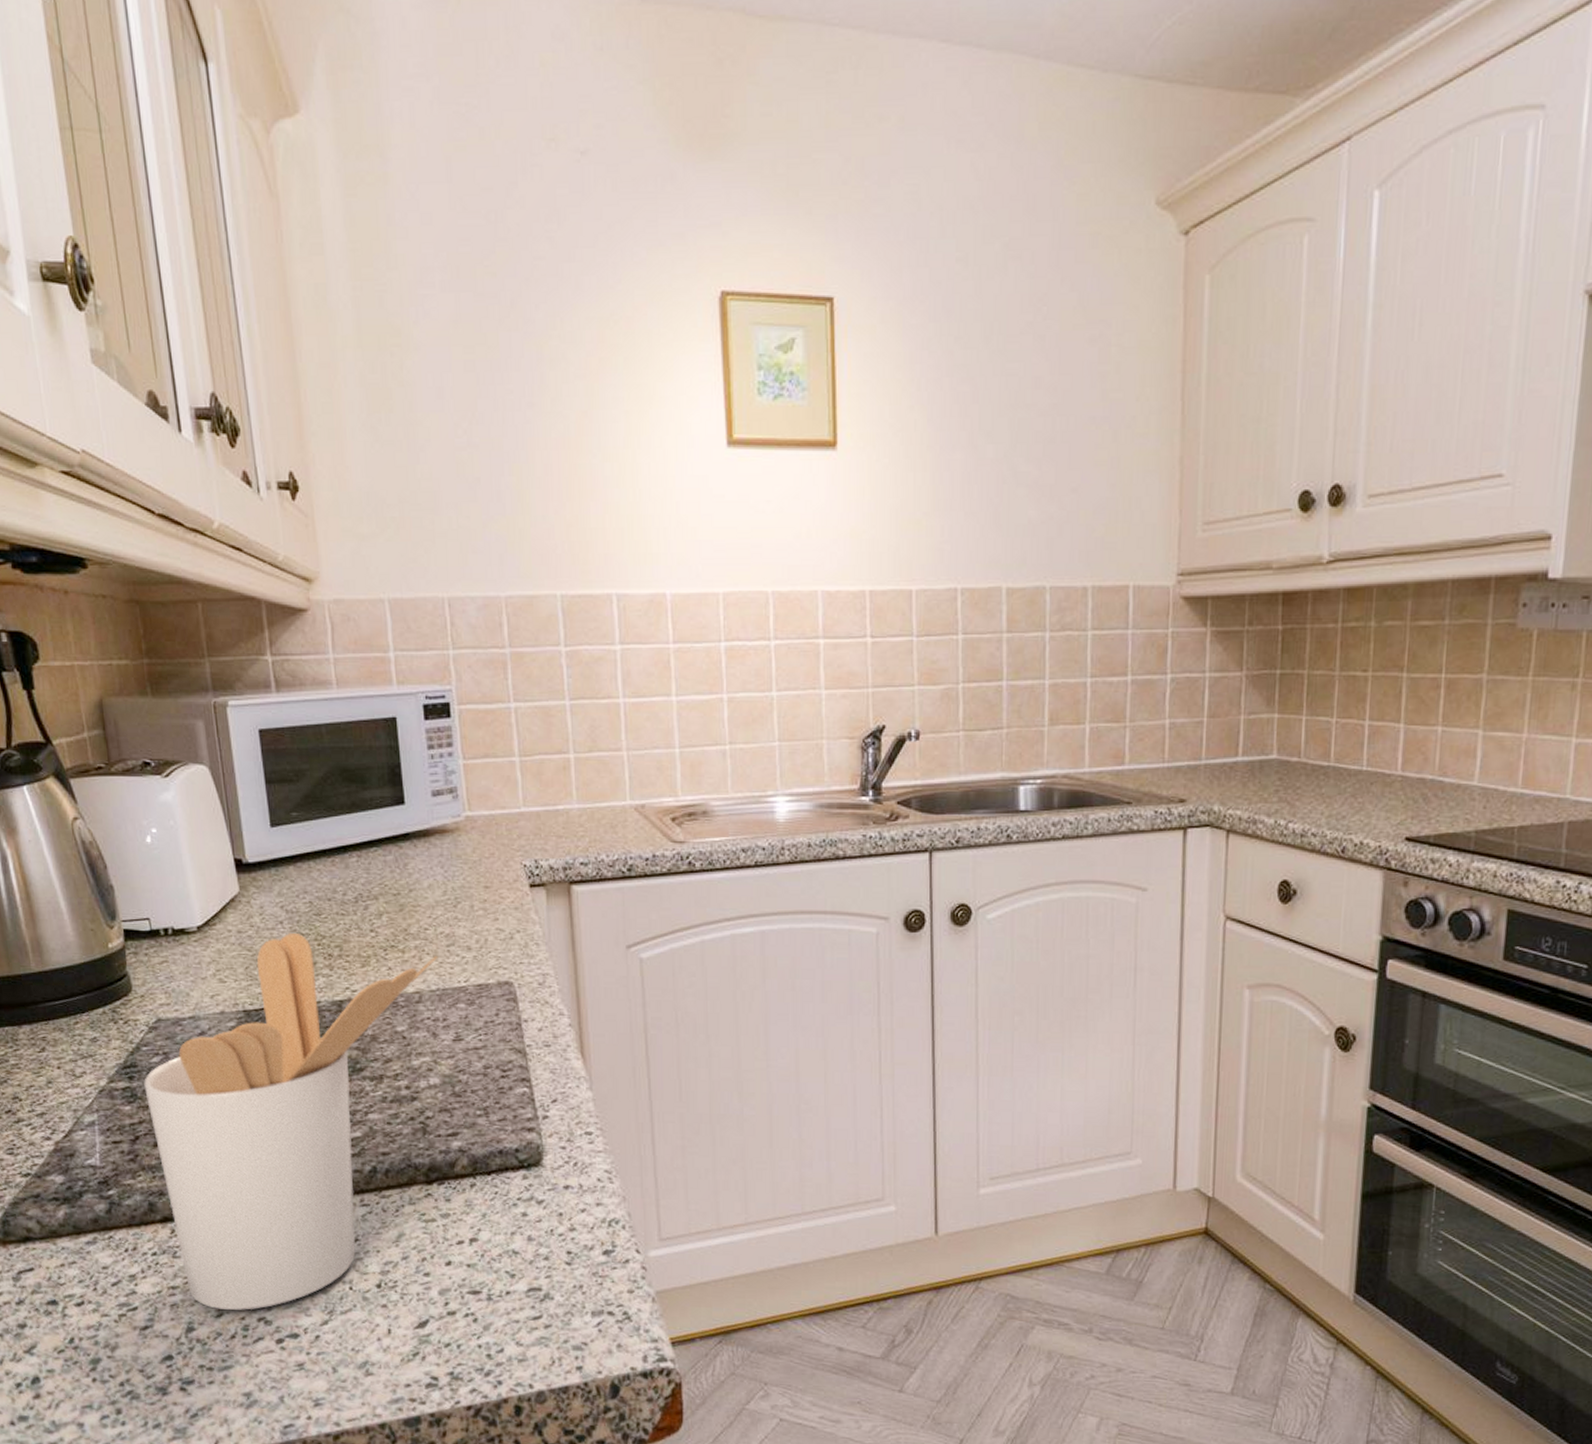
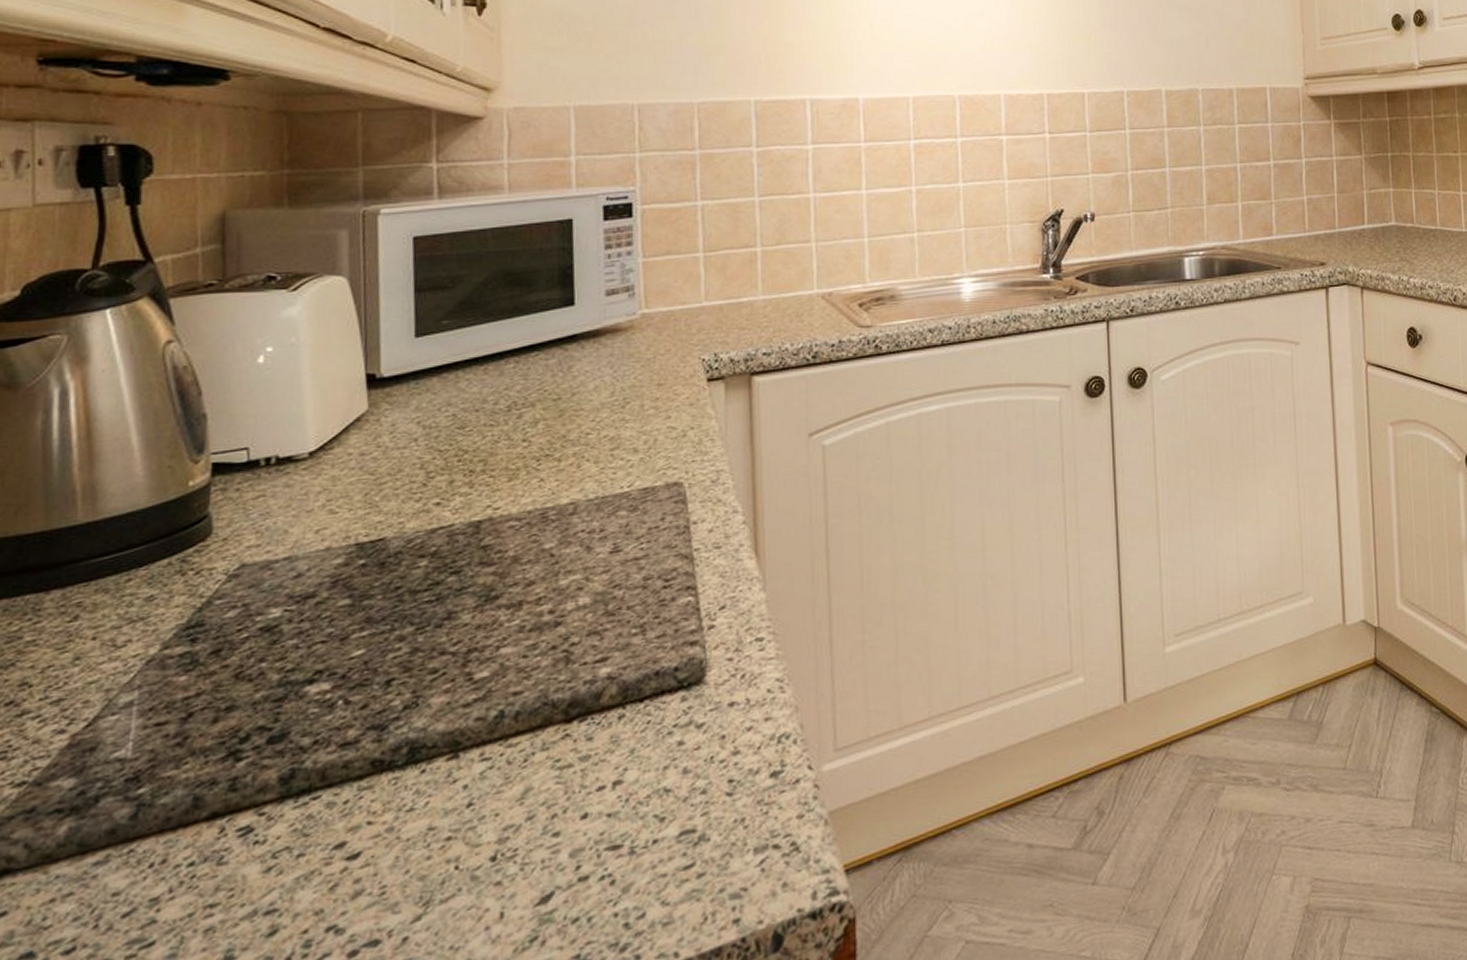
utensil holder: present [144,932,439,1311] -> none [210,450,600,926]

